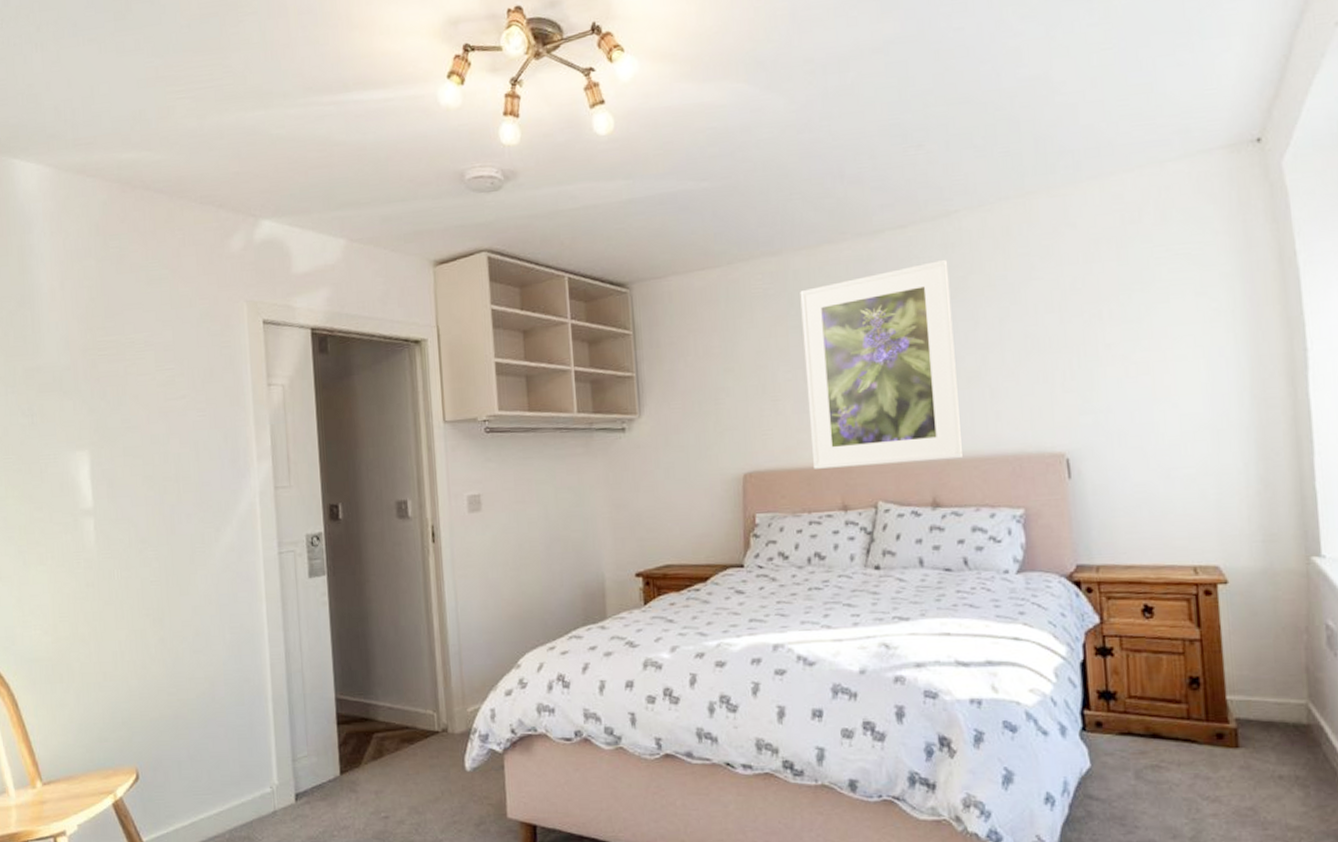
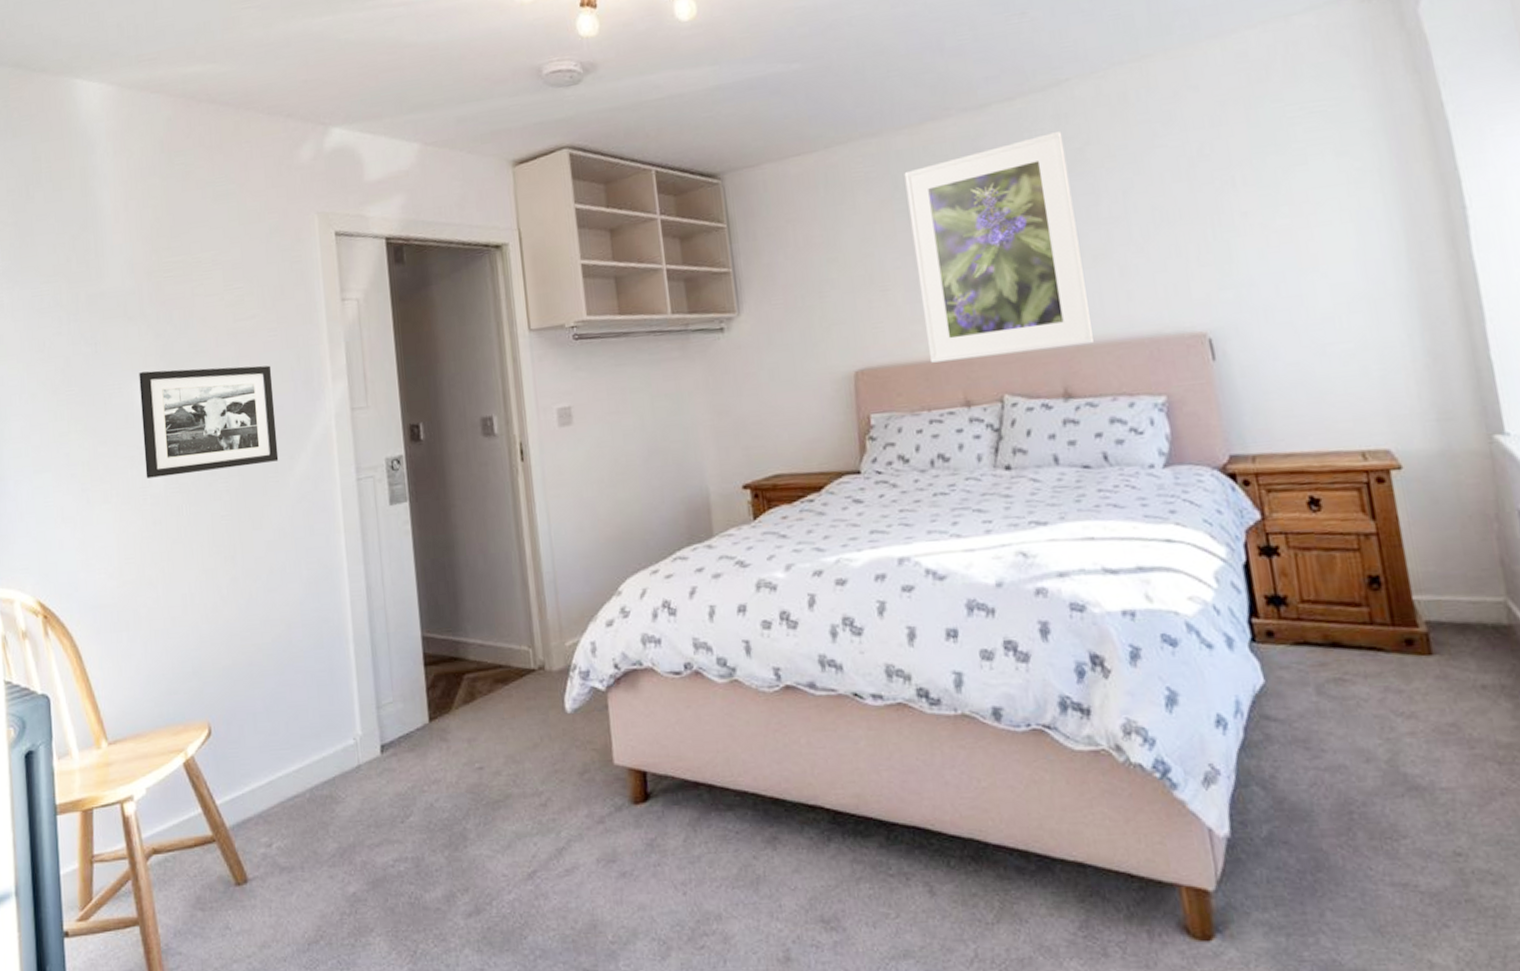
picture frame: none [73,443,206,544] -> present [139,365,279,479]

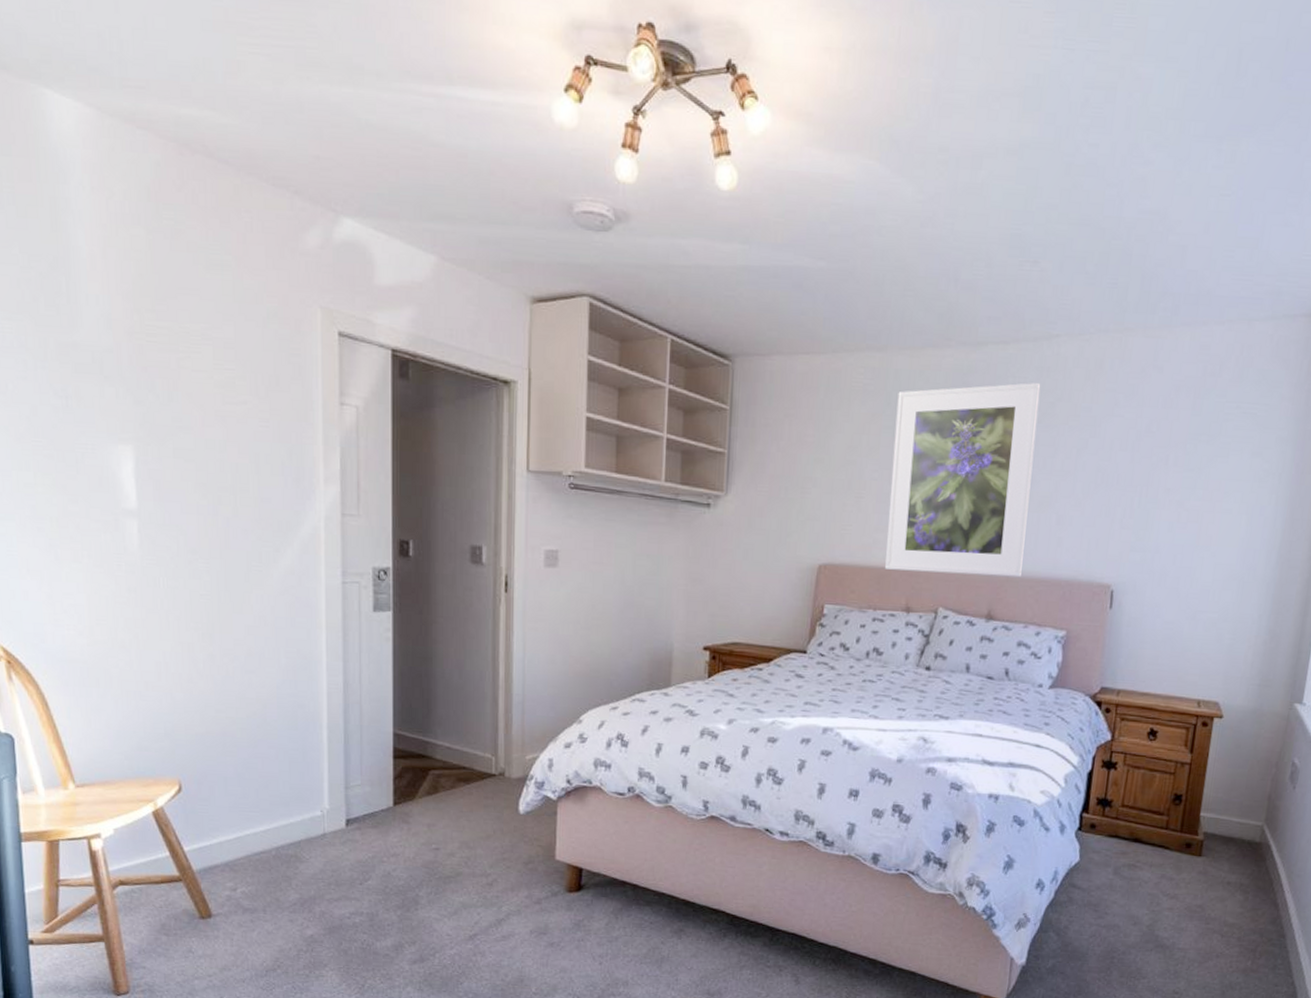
picture frame: present [139,365,279,479] -> none [115,437,264,552]

